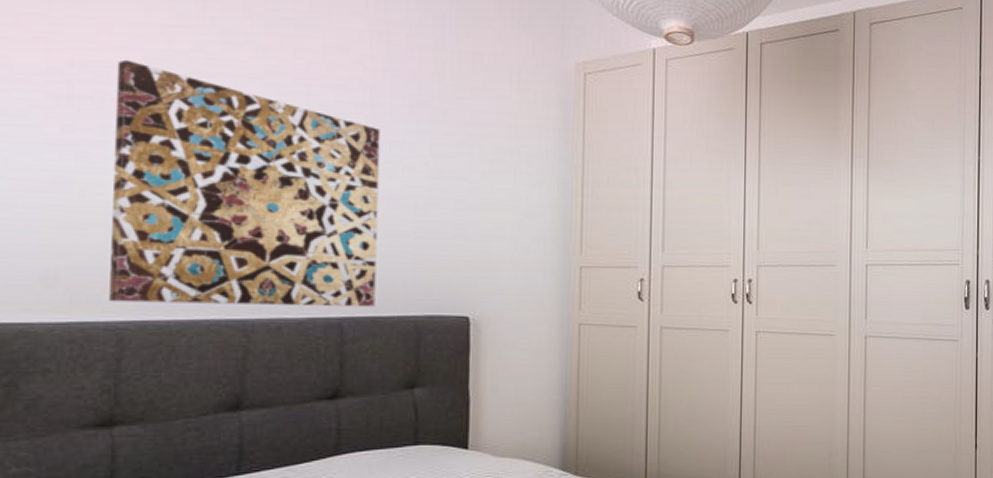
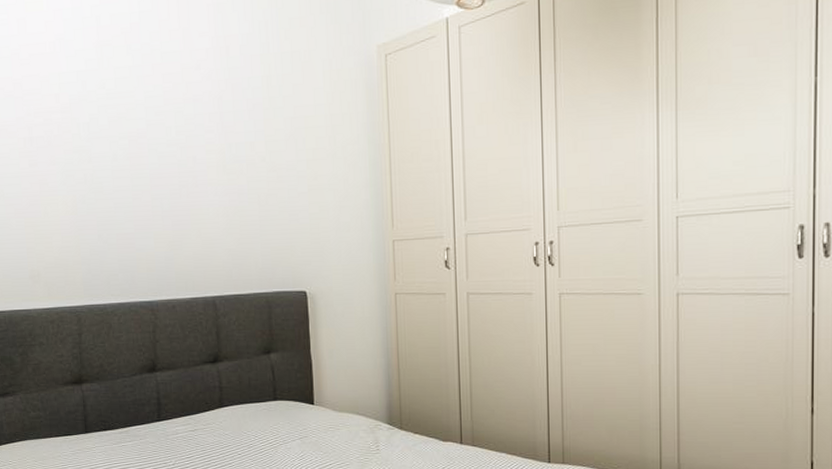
wall art: present [109,59,381,308] -> none [55,103,237,292]

